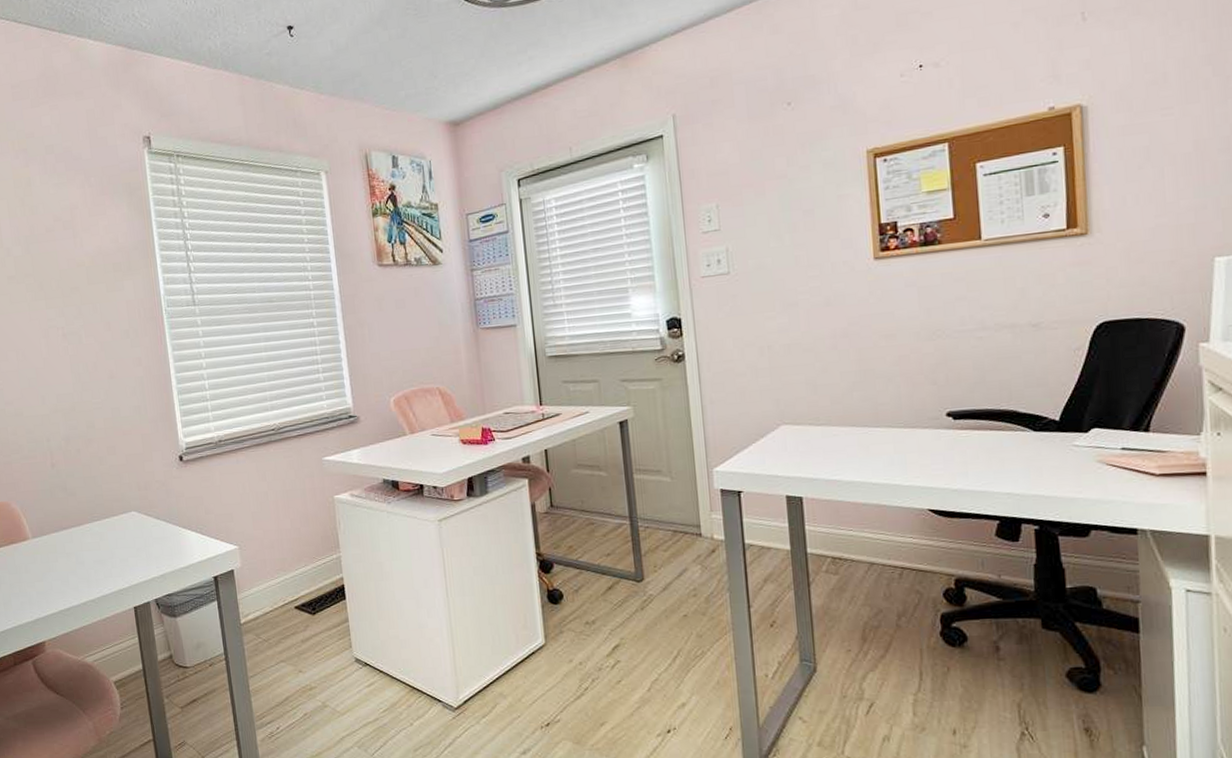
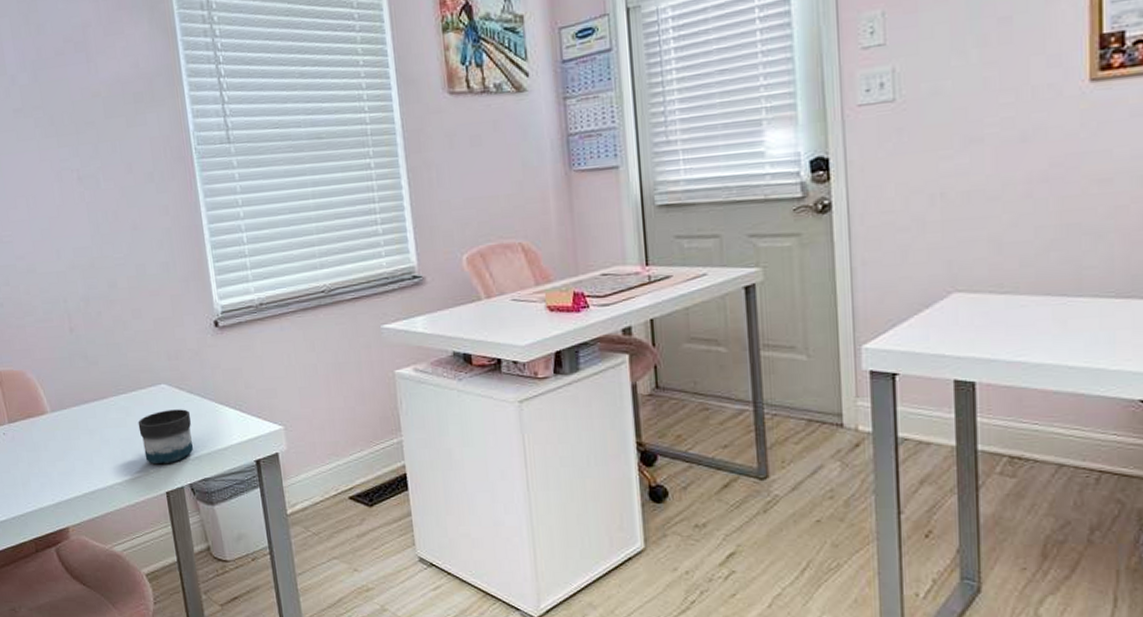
mug: none [110,533,159,583] -> present [138,409,193,465]

